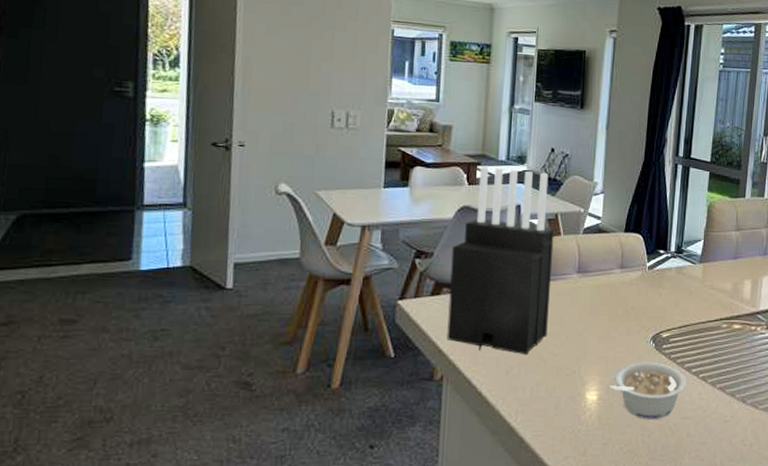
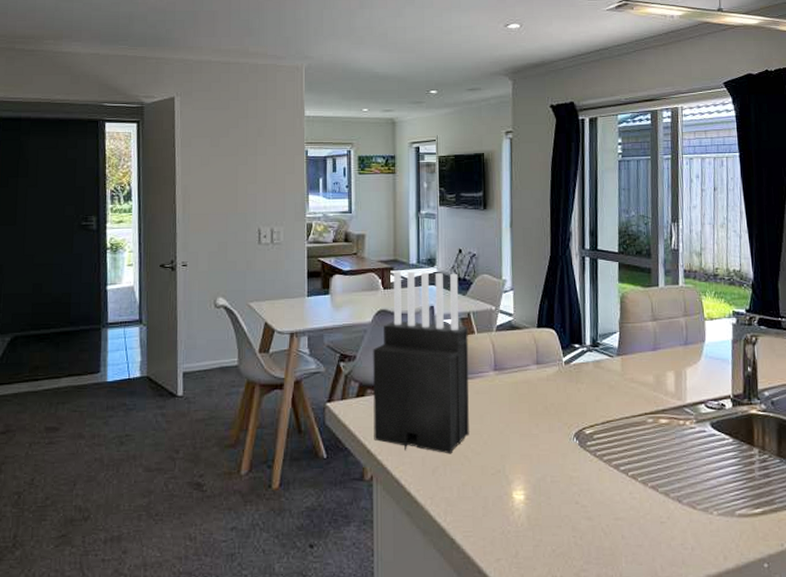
legume: present [609,362,686,419] -> none [536,459,615,520]

